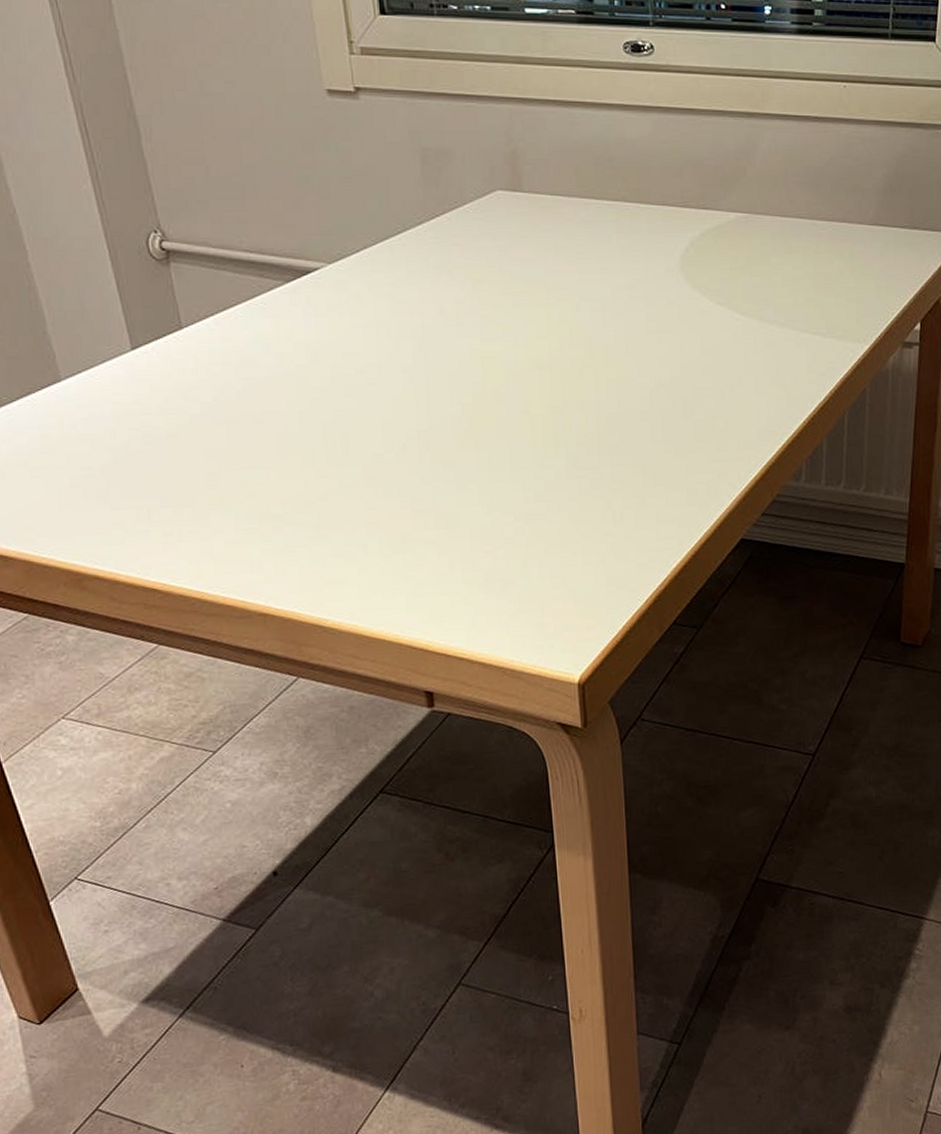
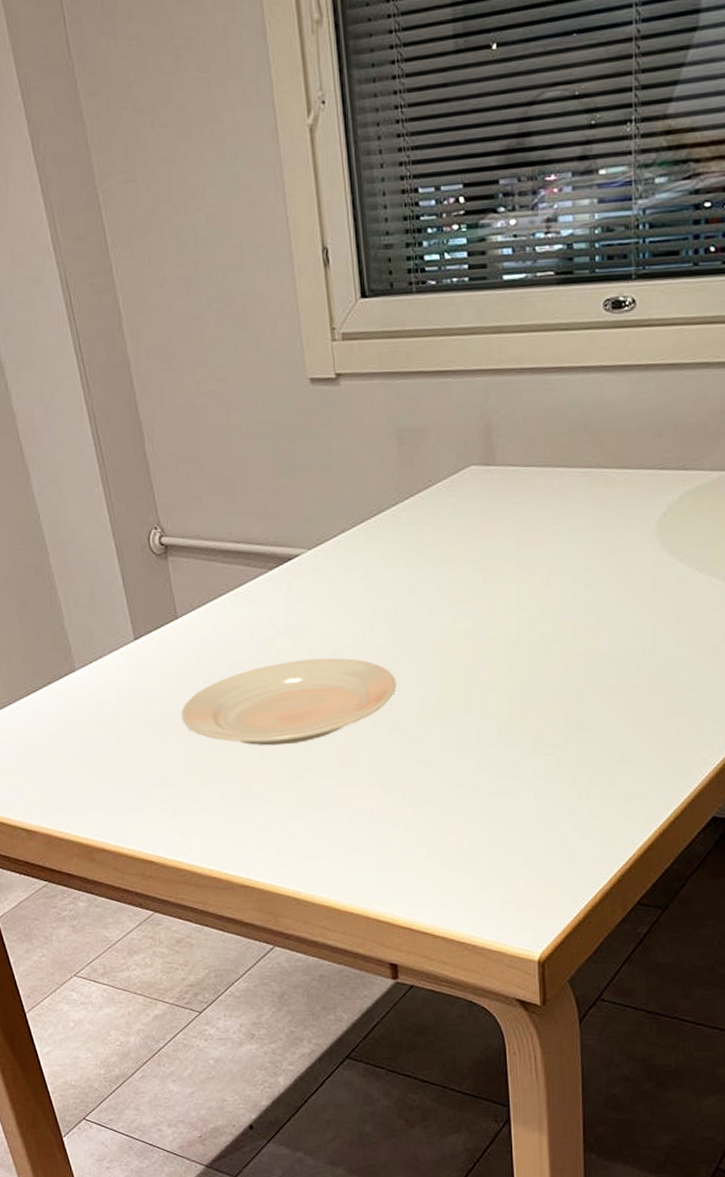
plate: none [187,376,426,466] -> present [181,658,397,746]

